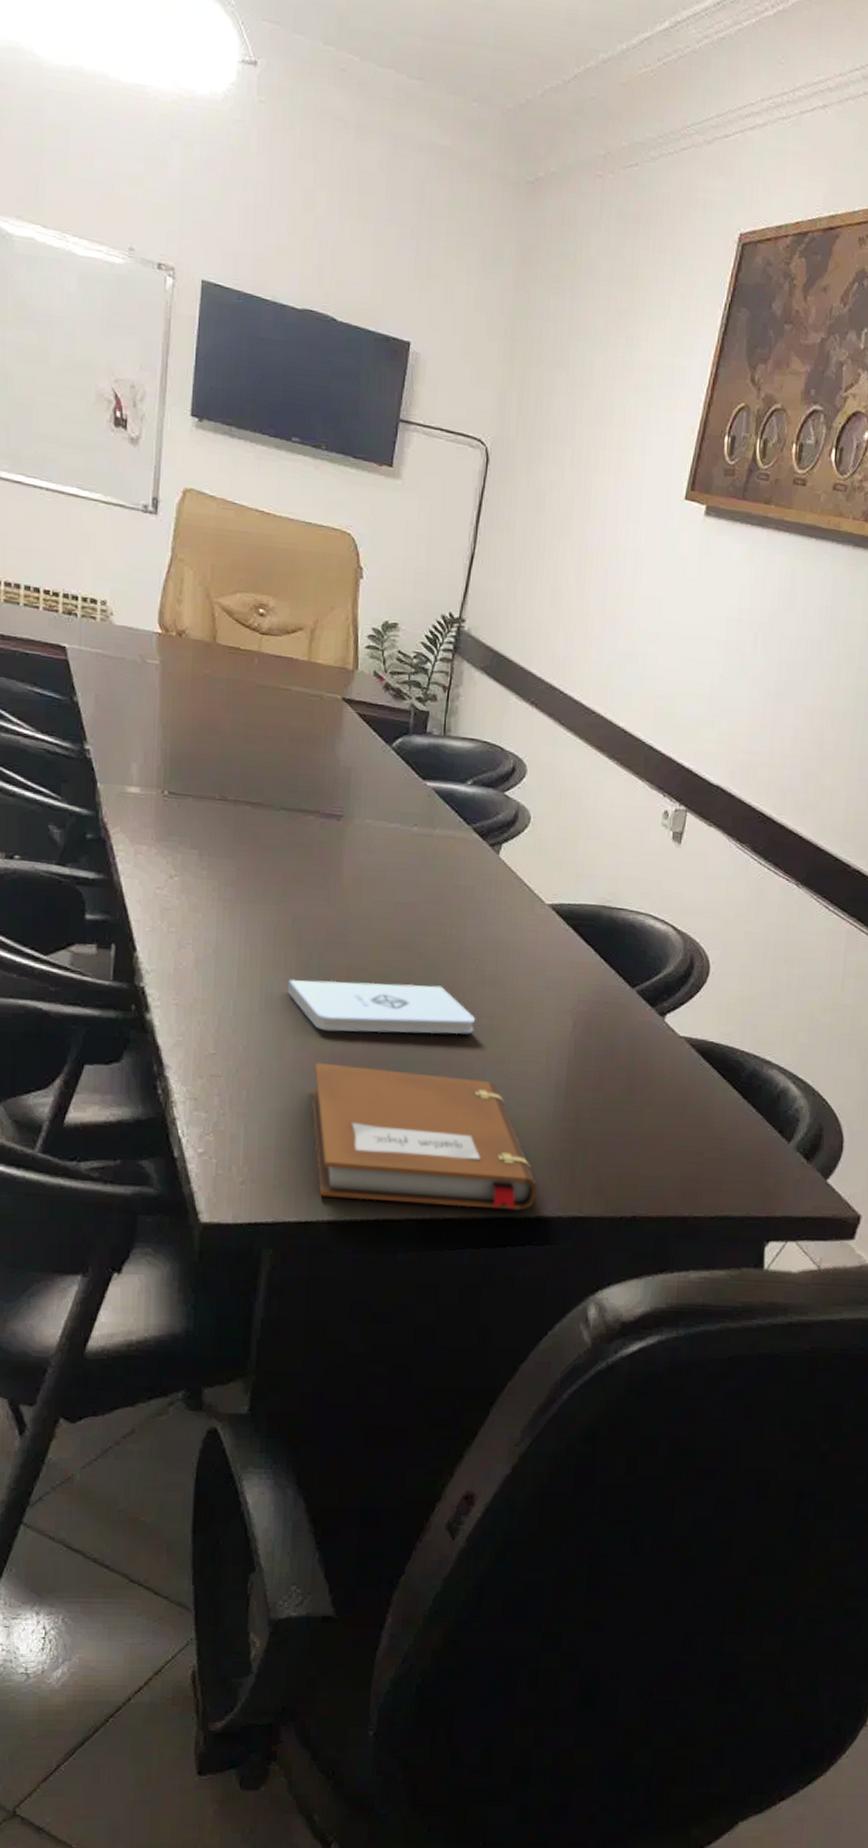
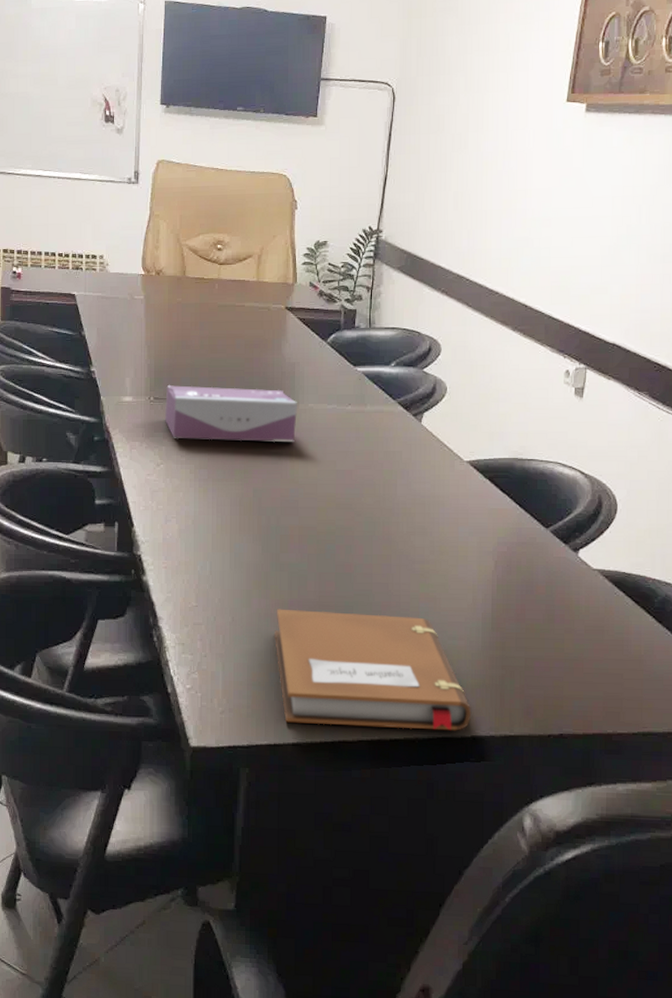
tissue box: none [181,778,352,865] -> present [164,385,297,443]
notepad: present [288,978,476,1035] -> none [252,538,409,582]

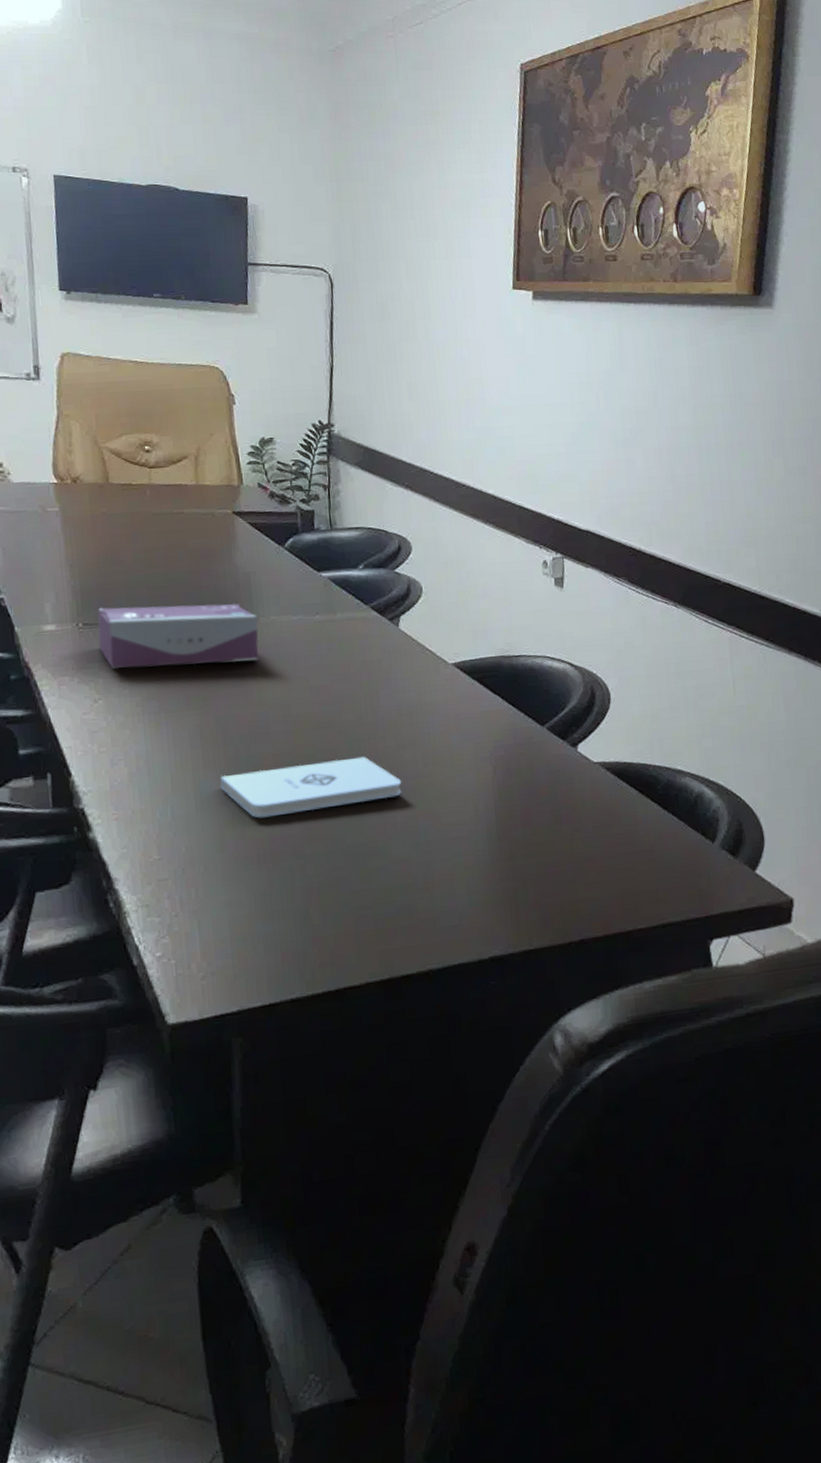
notepad: none [252,538,409,582] -> present [220,756,402,819]
notebook: present [275,608,472,731] -> none [256,837,487,977]

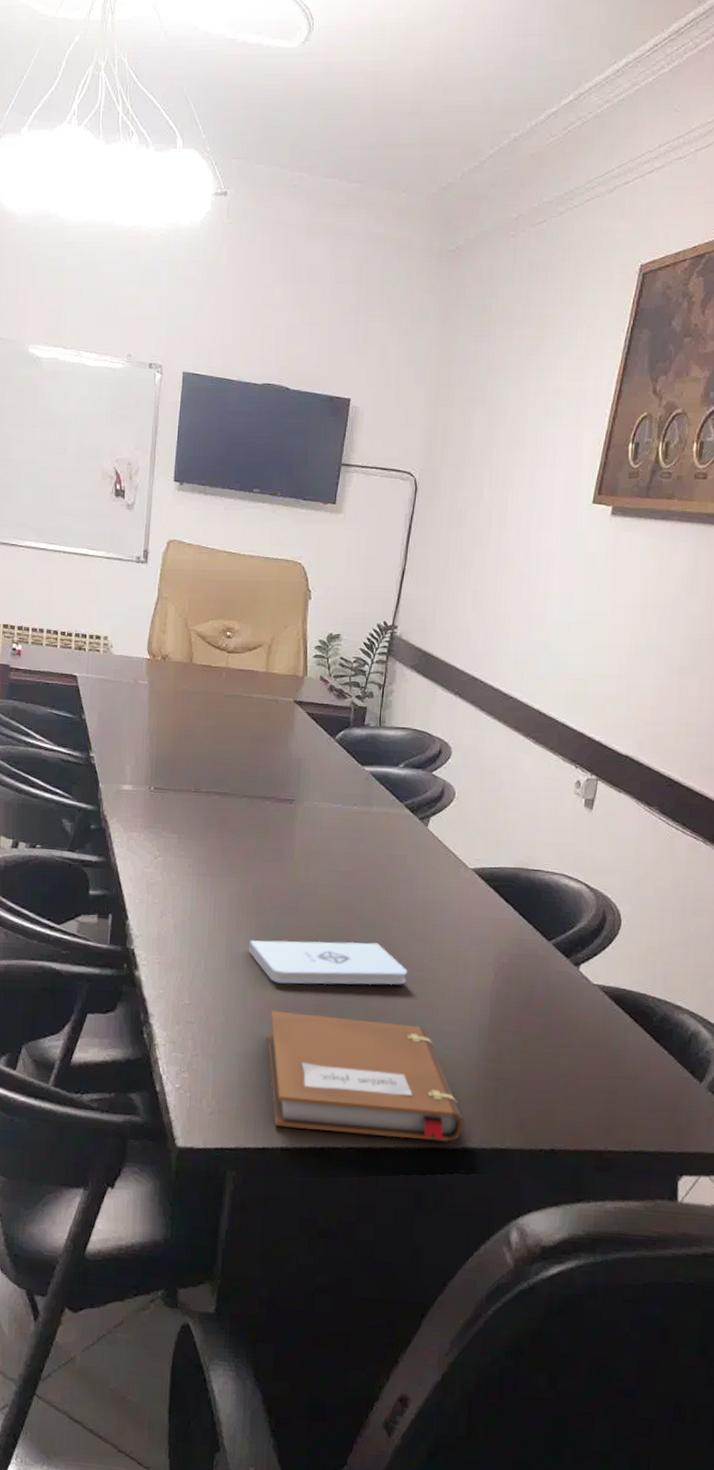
tissue box: present [96,603,259,669] -> none [164,775,302,841]
notebook: none [256,837,487,977] -> present [268,1010,464,1142]

